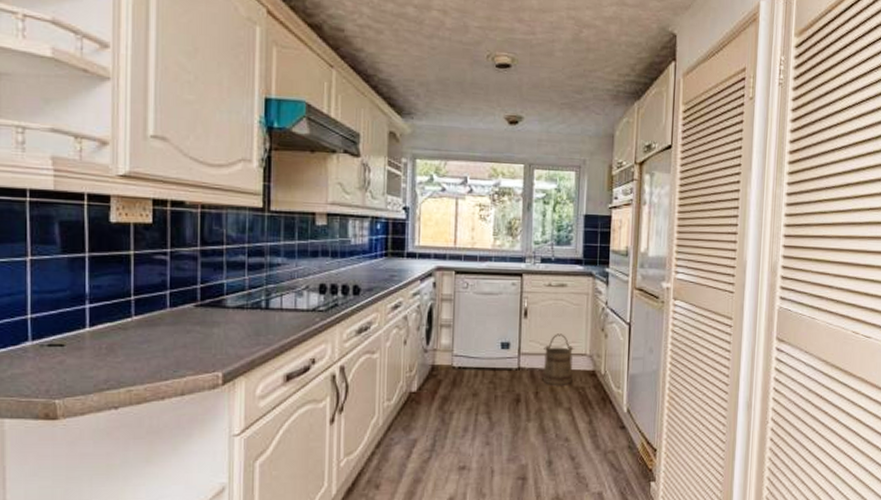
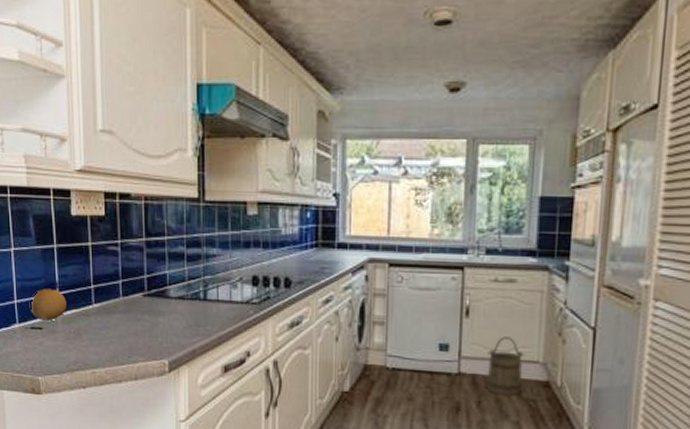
fruit: none [48,301,99,336] -> present [29,288,67,320]

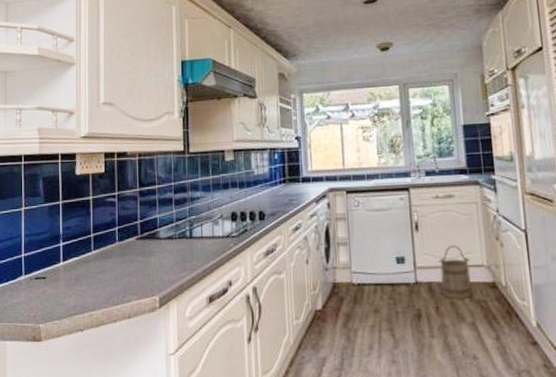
fruit: present [29,288,67,320] -> none [35,240,69,270]

